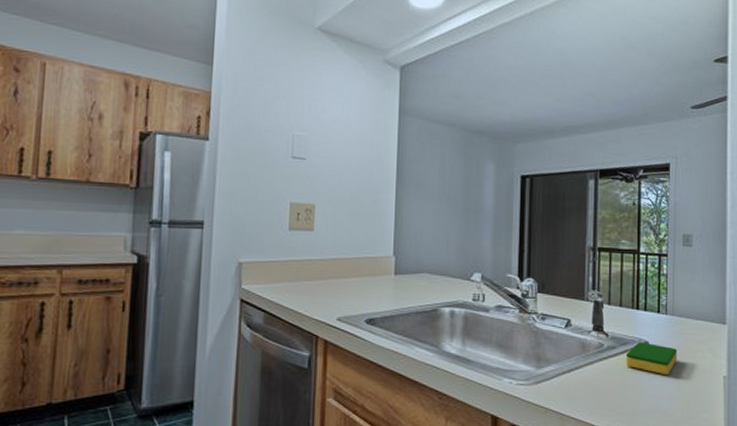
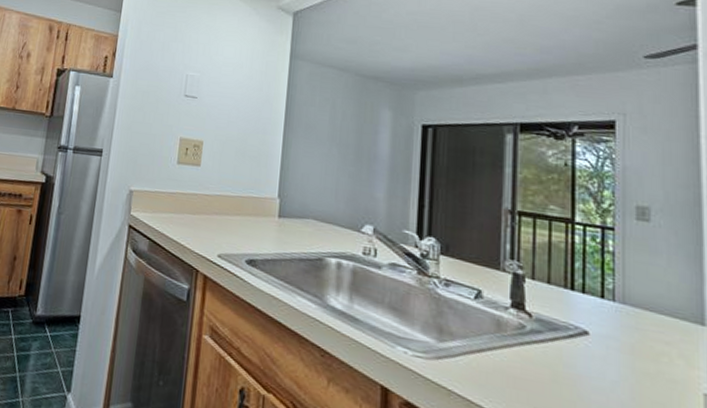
dish sponge: present [625,342,678,376] -> none [556,330,631,379]

